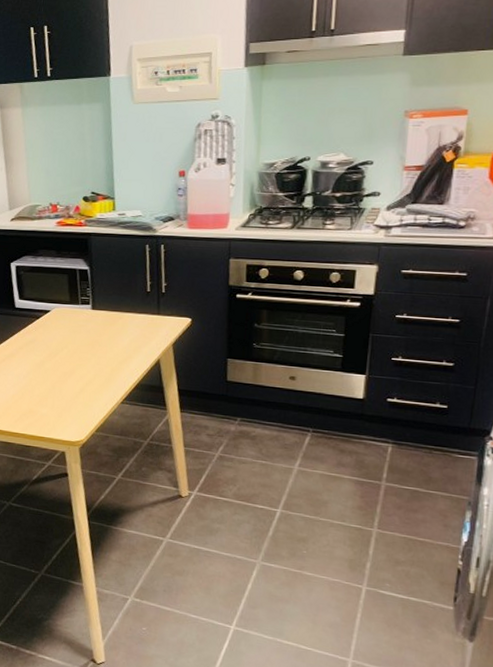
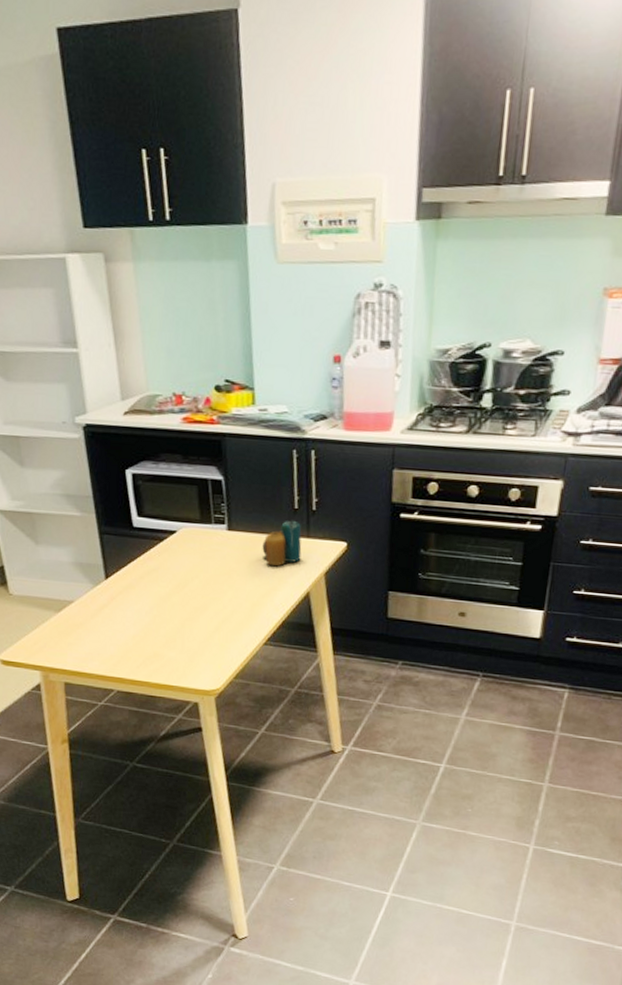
candle: none [120,300,153,339] -> present [262,520,302,567]

